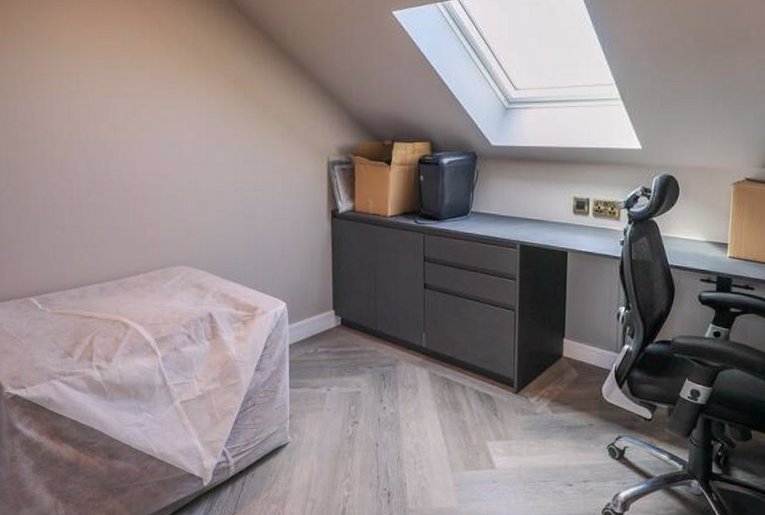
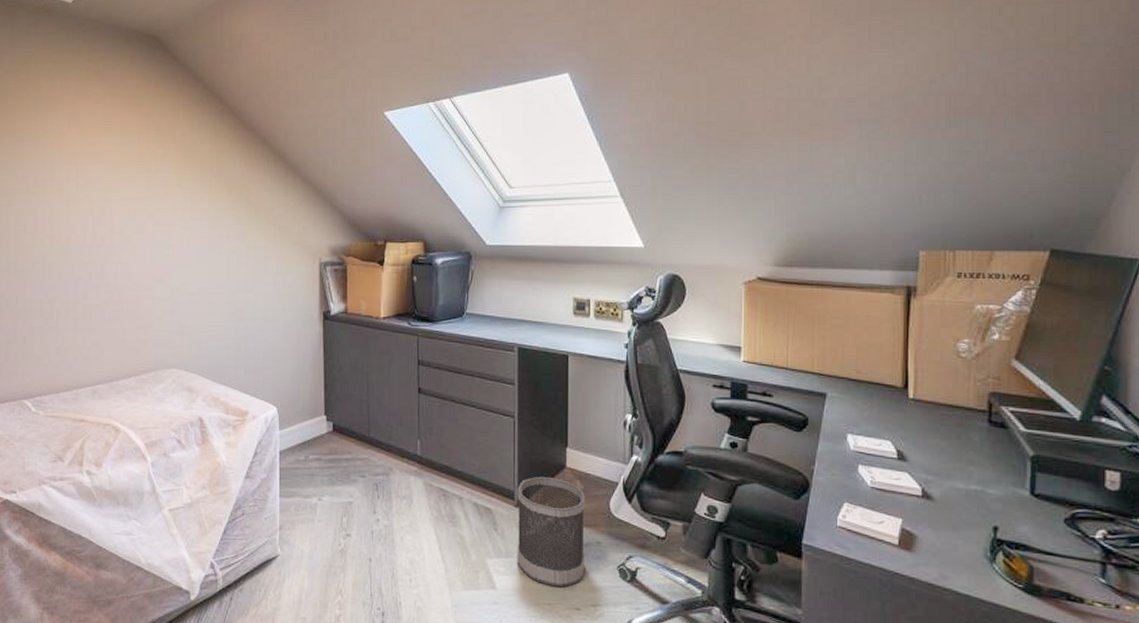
wastebasket: none [515,365,580,466] -> present [517,476,585,588]

